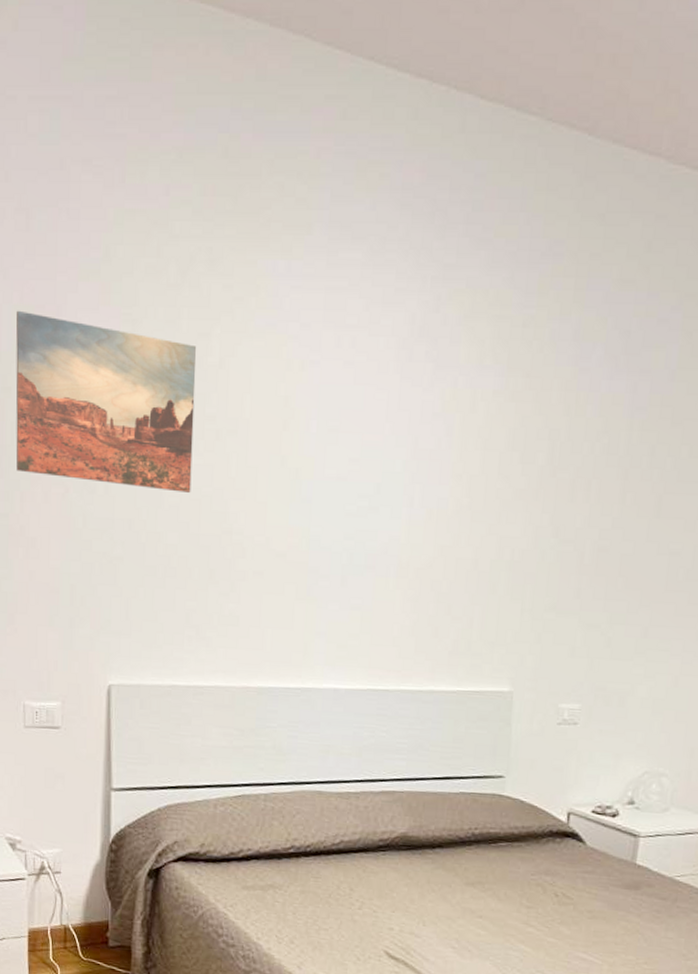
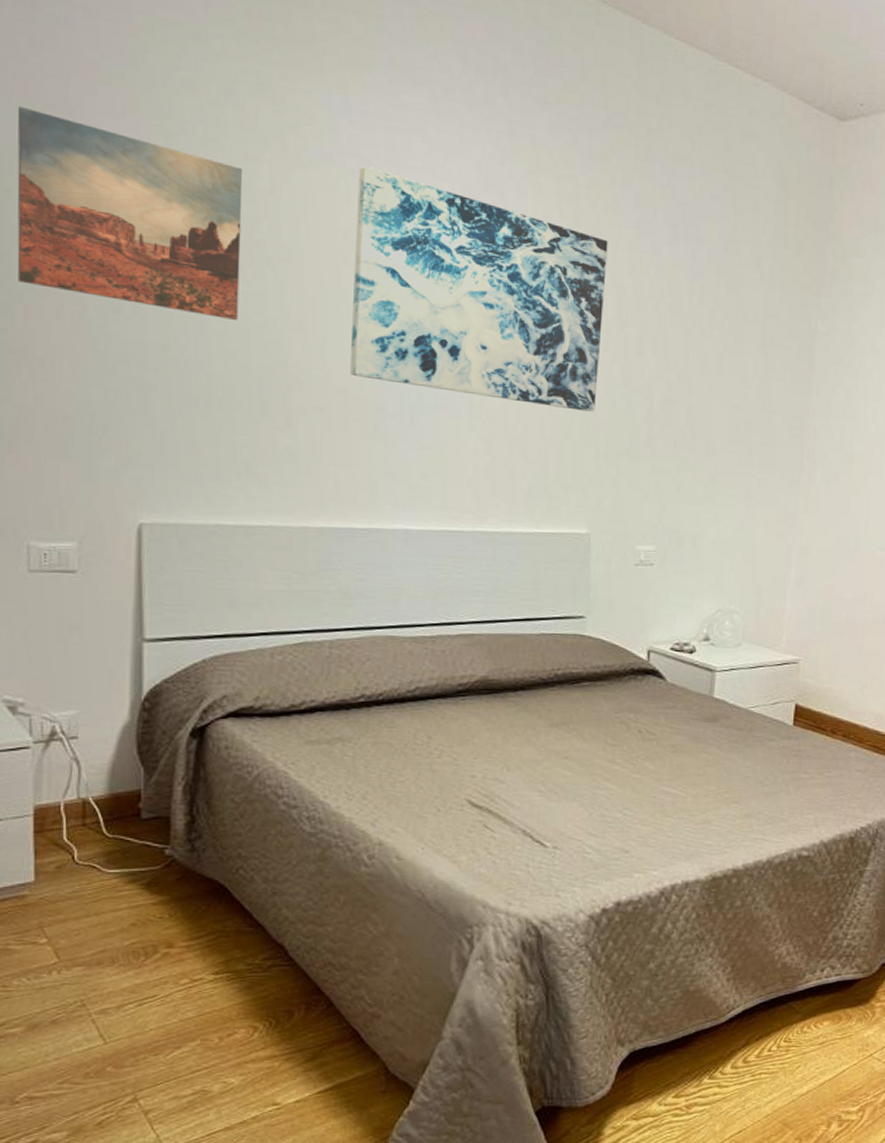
wall art: none [288,330,543,565] -> present [350,166,608,412]

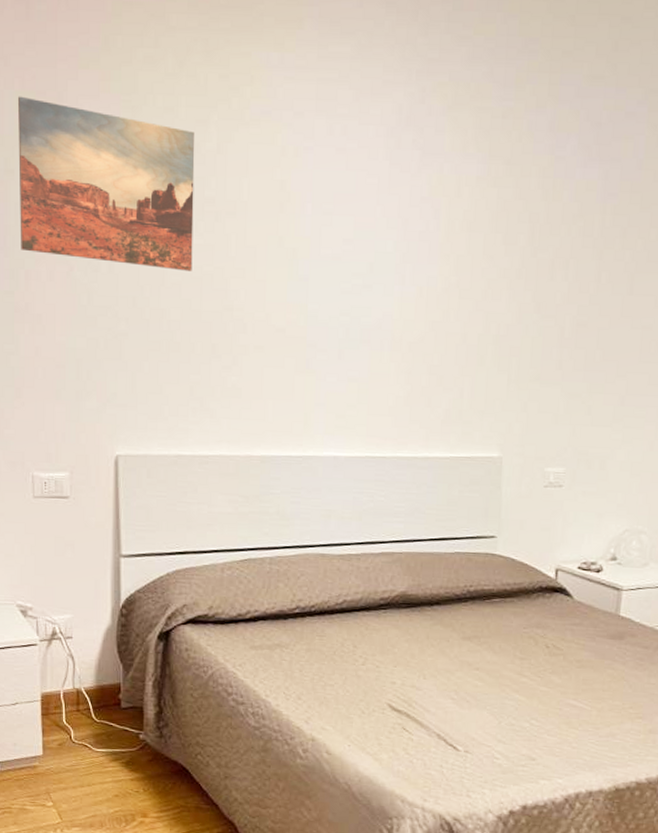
wall art: present [350,166,608,412] -> none [286,119,522,339]

